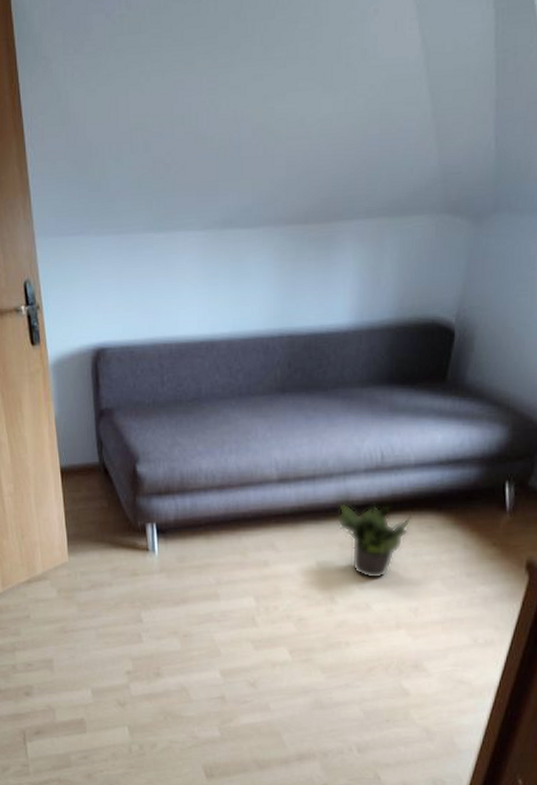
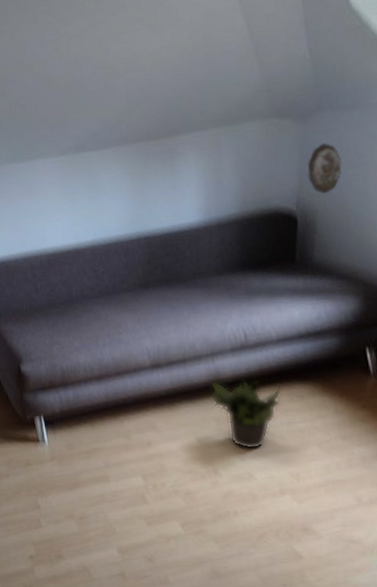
decorative plate: none [473,250,511,308] -> present [306,143,342,194]

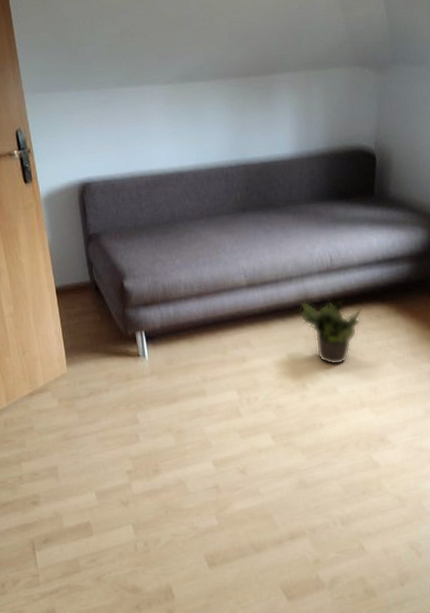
decorative plate: present [306,143,342,194] -> none [384,92,413,137]

